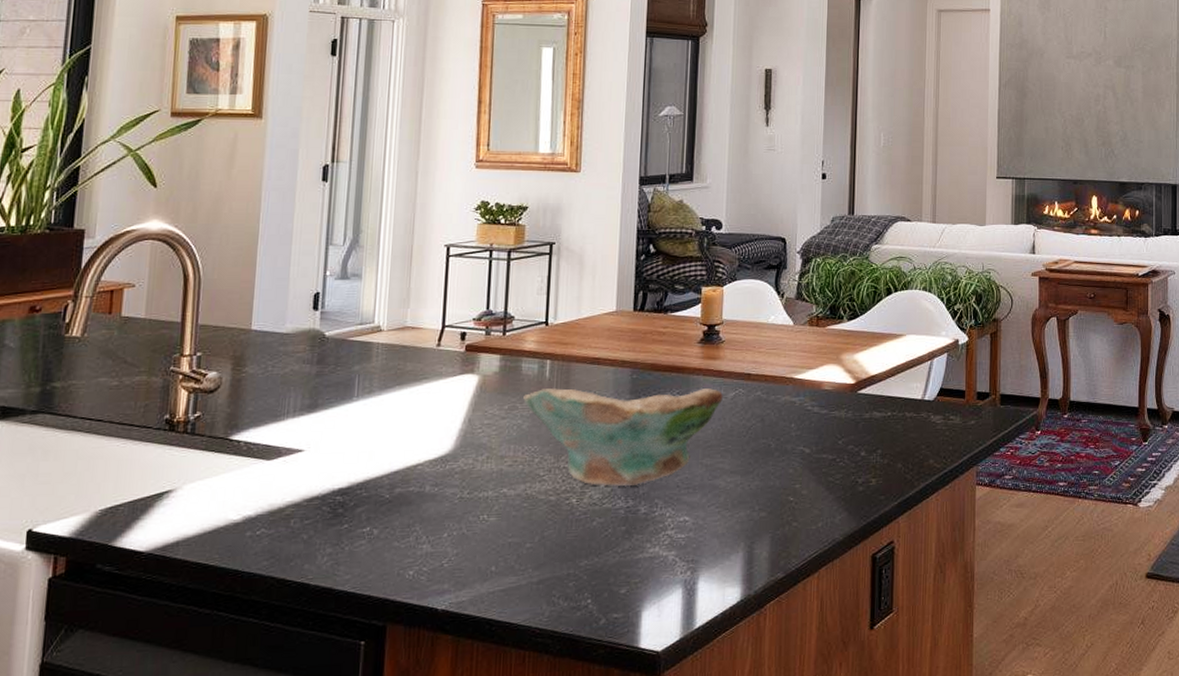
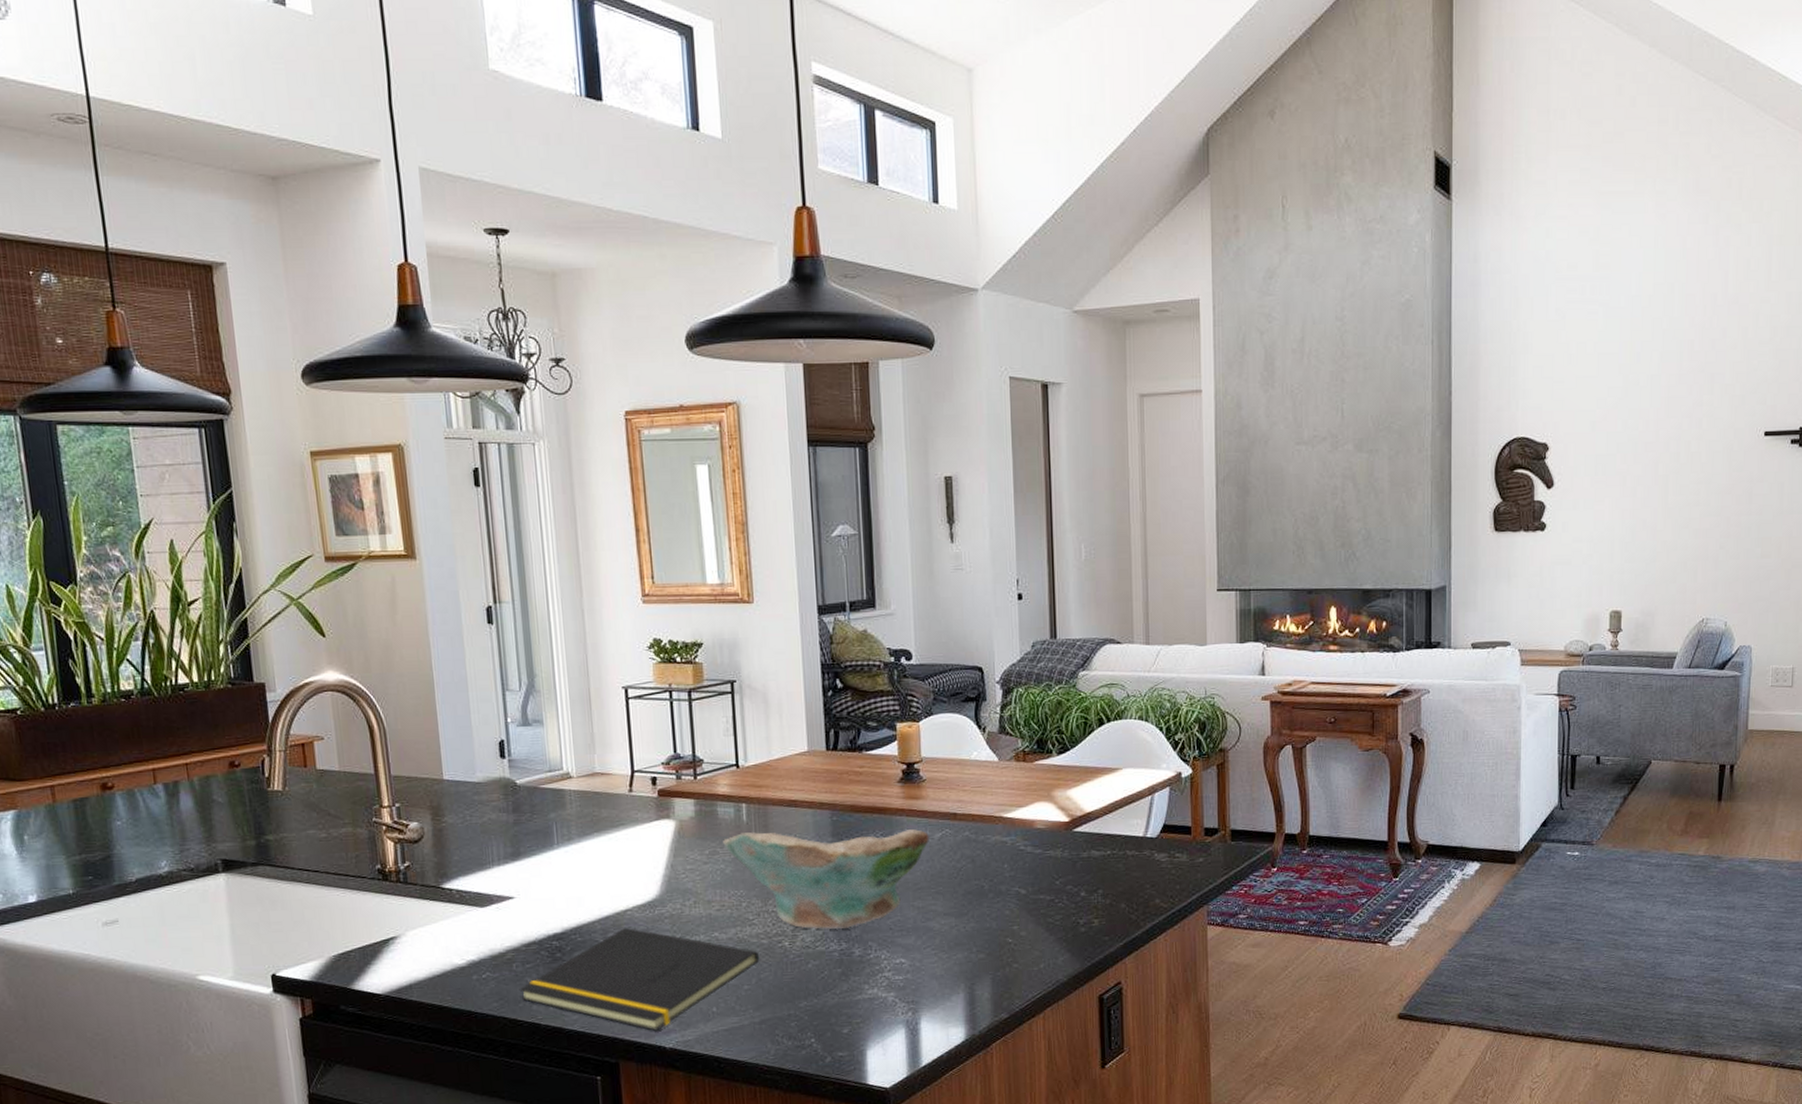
notepad: none [293,482,546,591] -> present [519,927,760,1031]

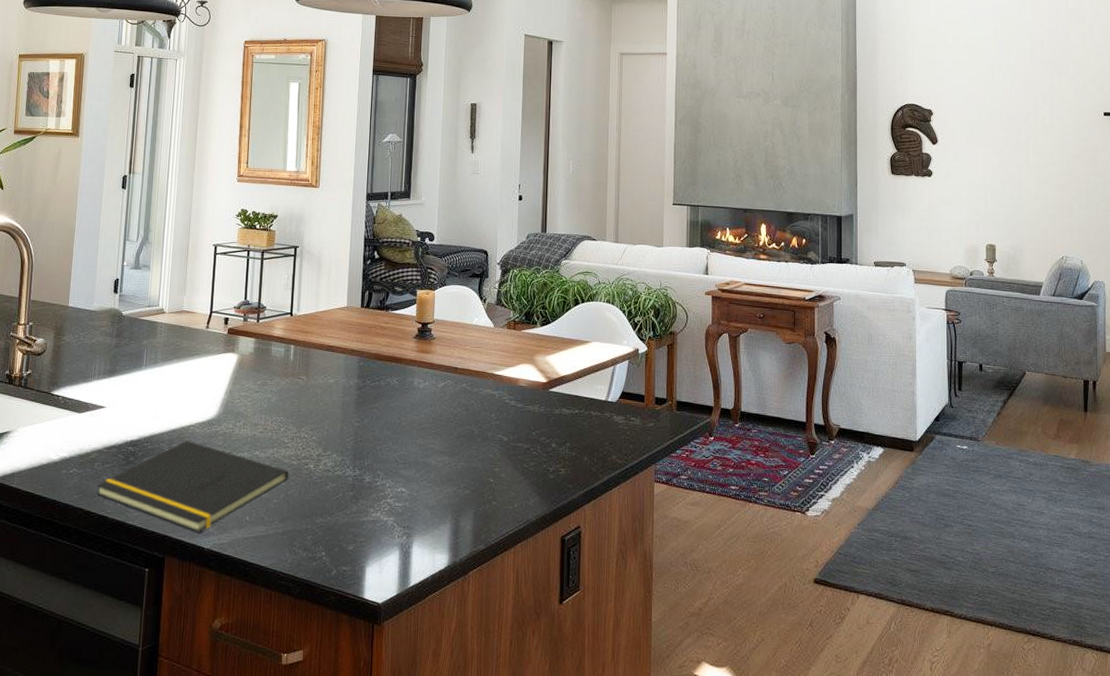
bowl: present [723,829,930,929] -> none [272,369,435,457]

